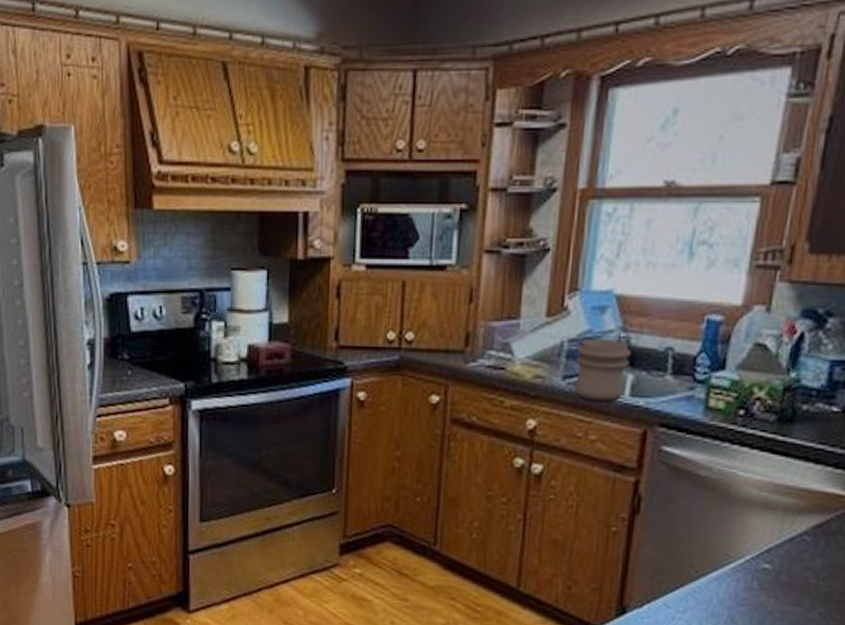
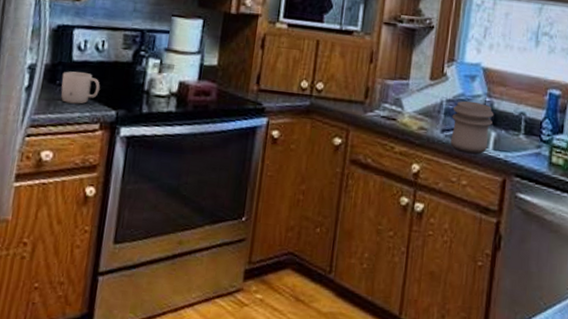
mug: none [123,343,164,379] -> present [60,71,100,104]

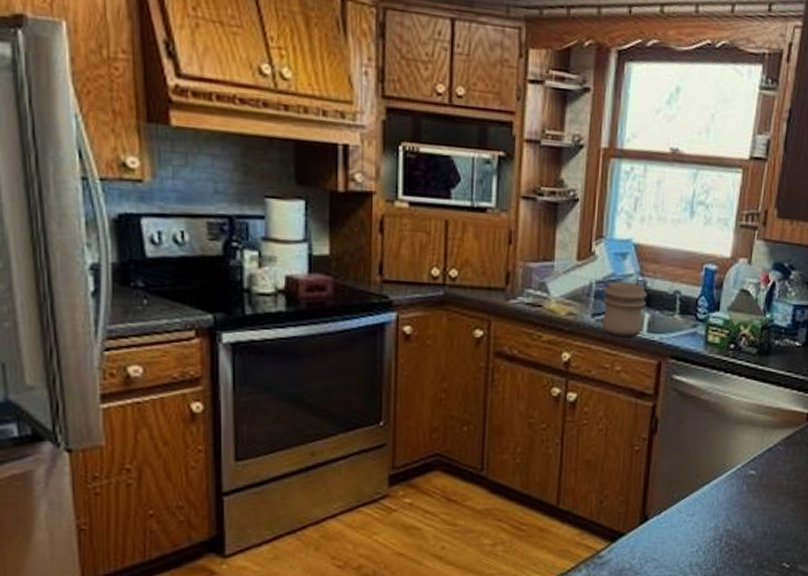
mug: present [60,71,100,104] -> none [136,270,188,309]

